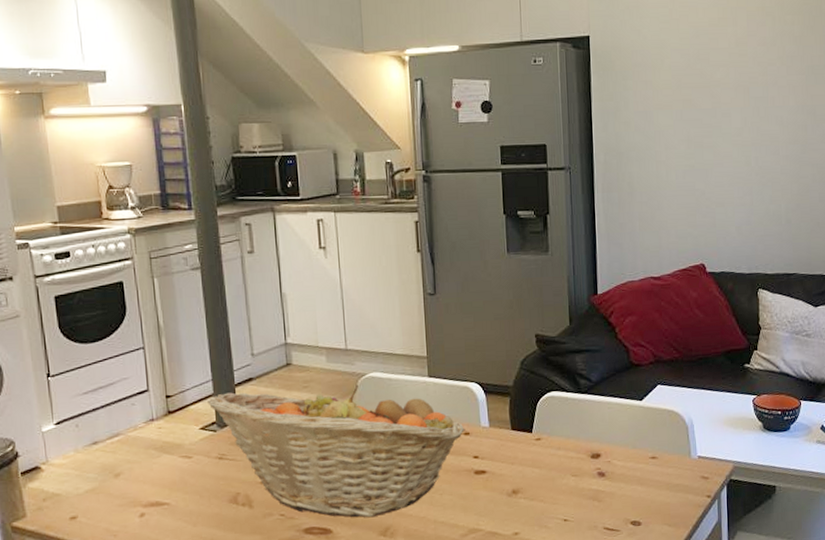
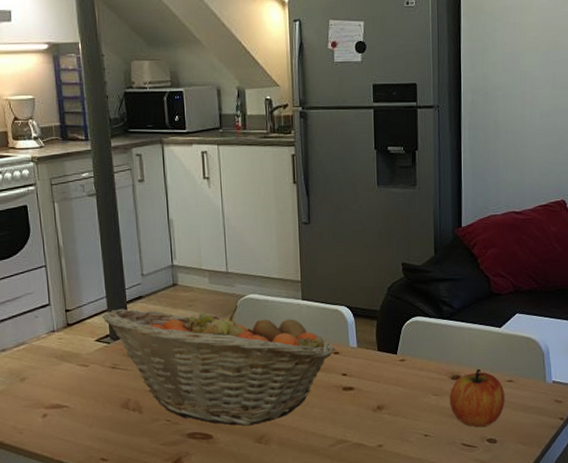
apple: none [589,445,649,509] -> present [449,368,505,427]

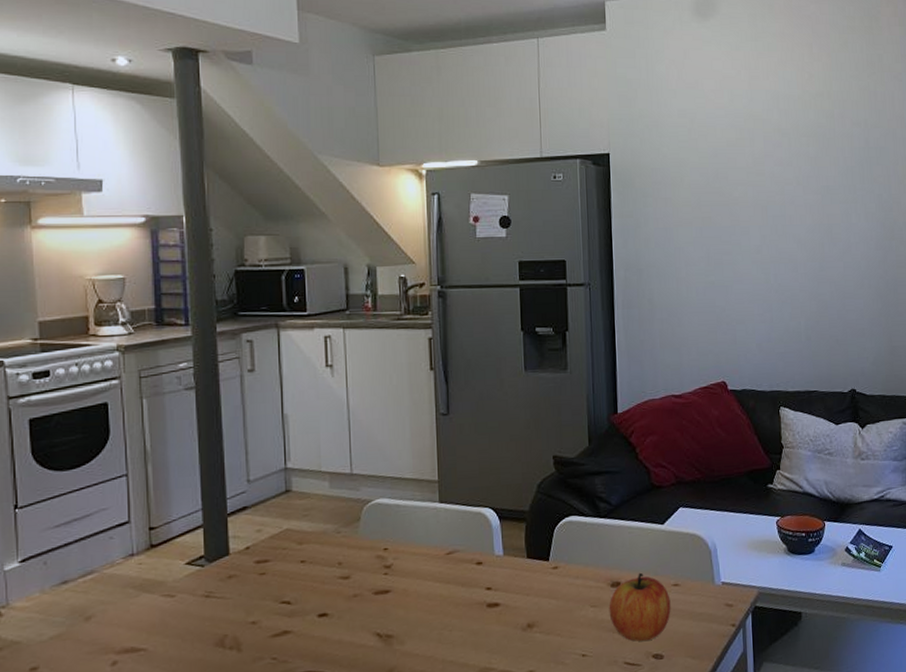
fruit basket: present [102,305,335,426] -> none [196,512,478,659]

